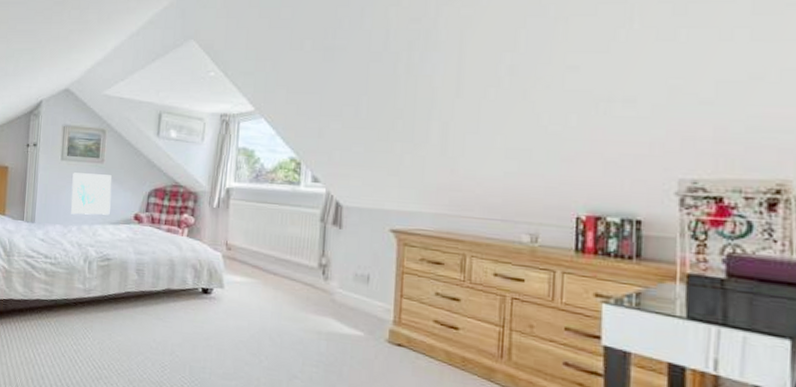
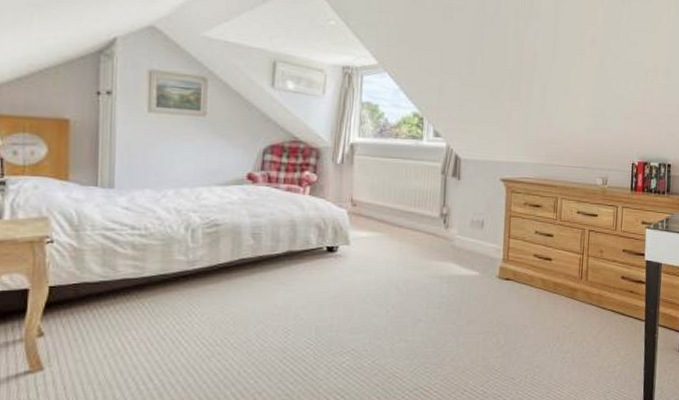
wall art: present [71,172,112,215] -> none [164,127,218,177]

